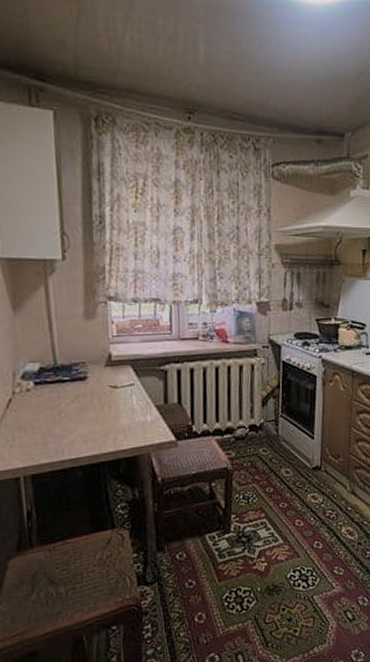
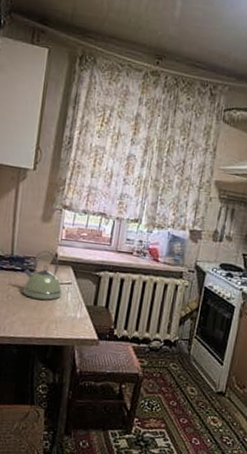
kettle: none [72,352,125,410] -> present [22,250,62,300]

